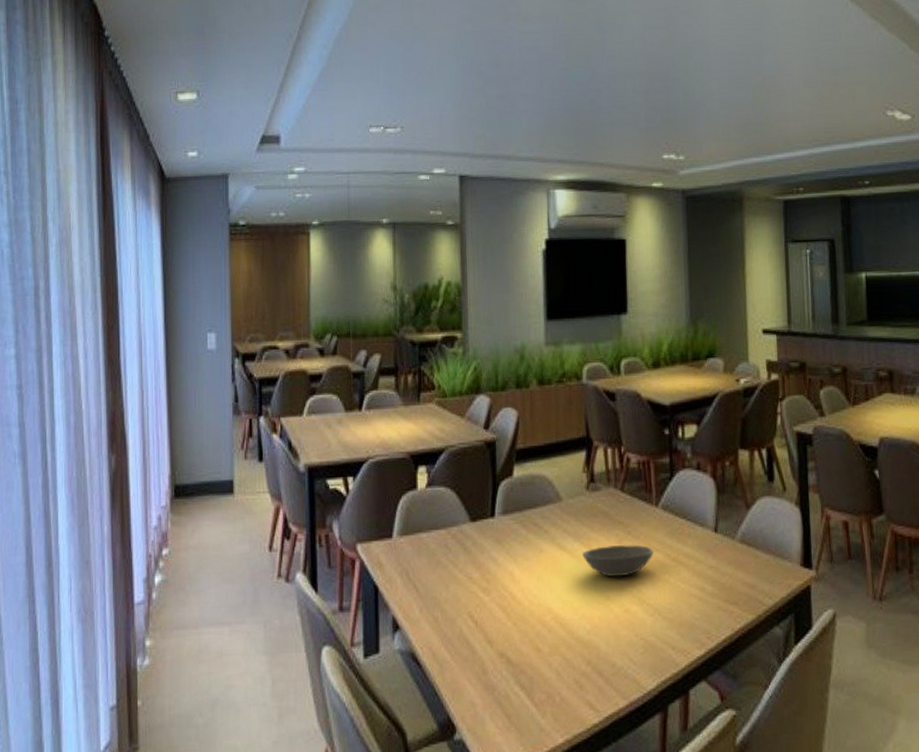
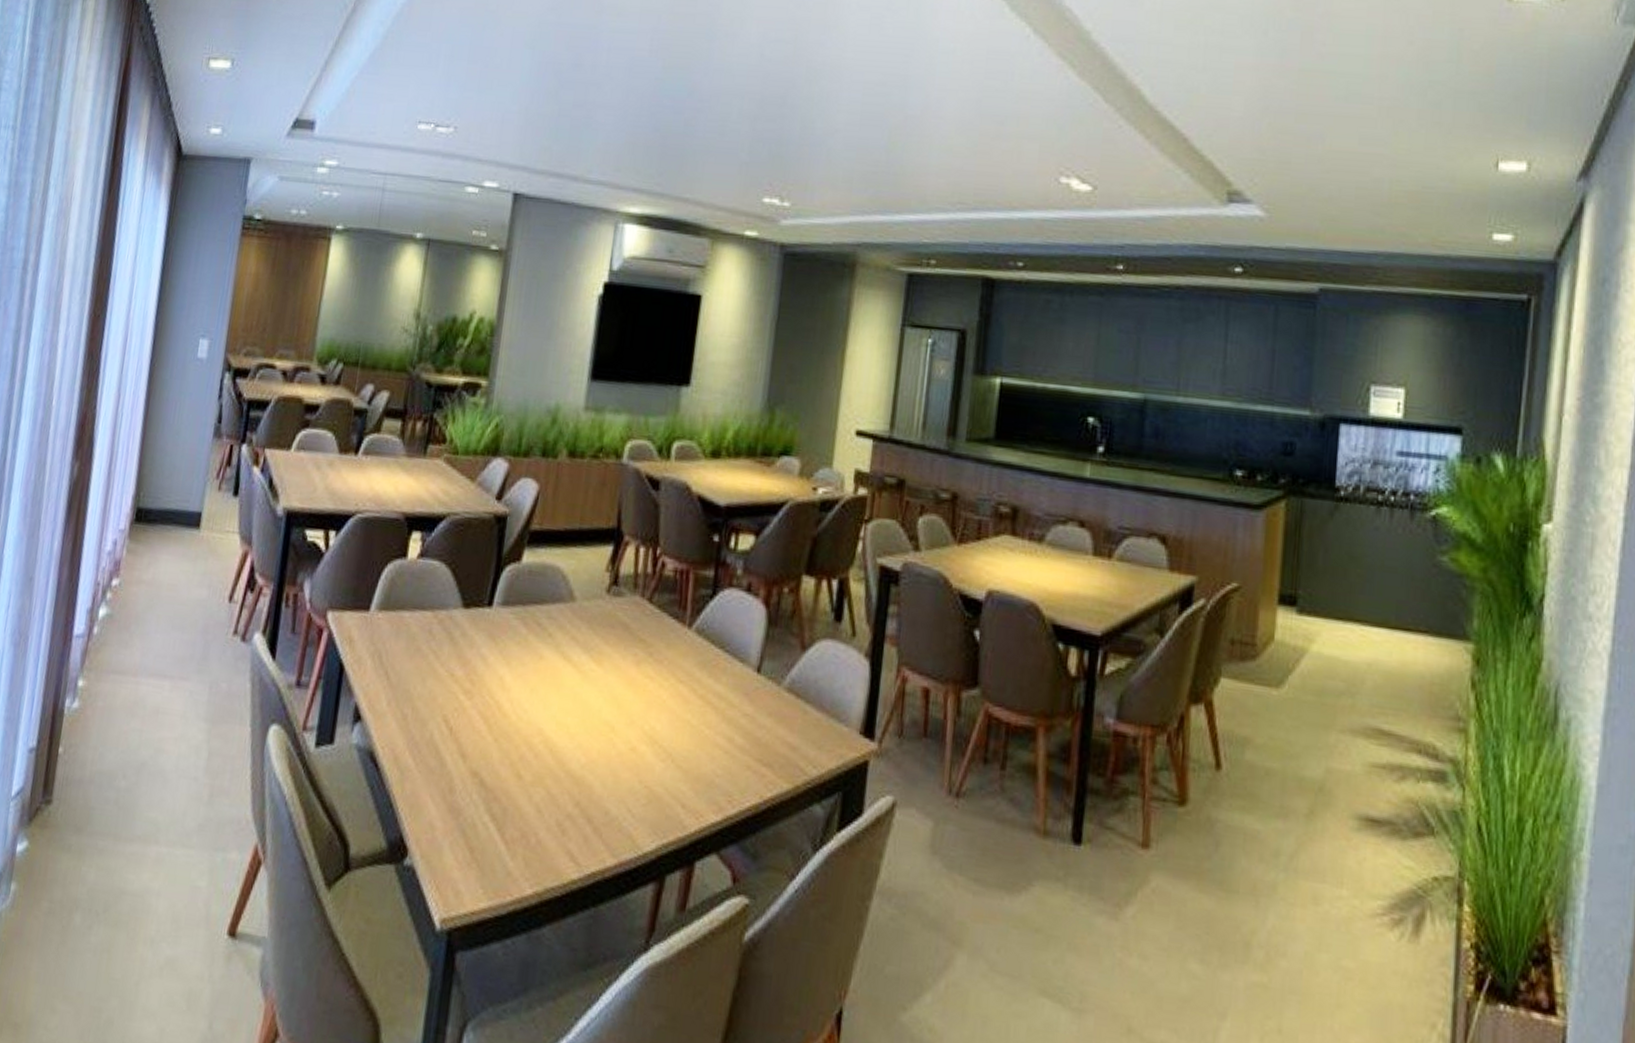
soup bowl: present [582,544,655,577] -> none [589,664,678,708]

